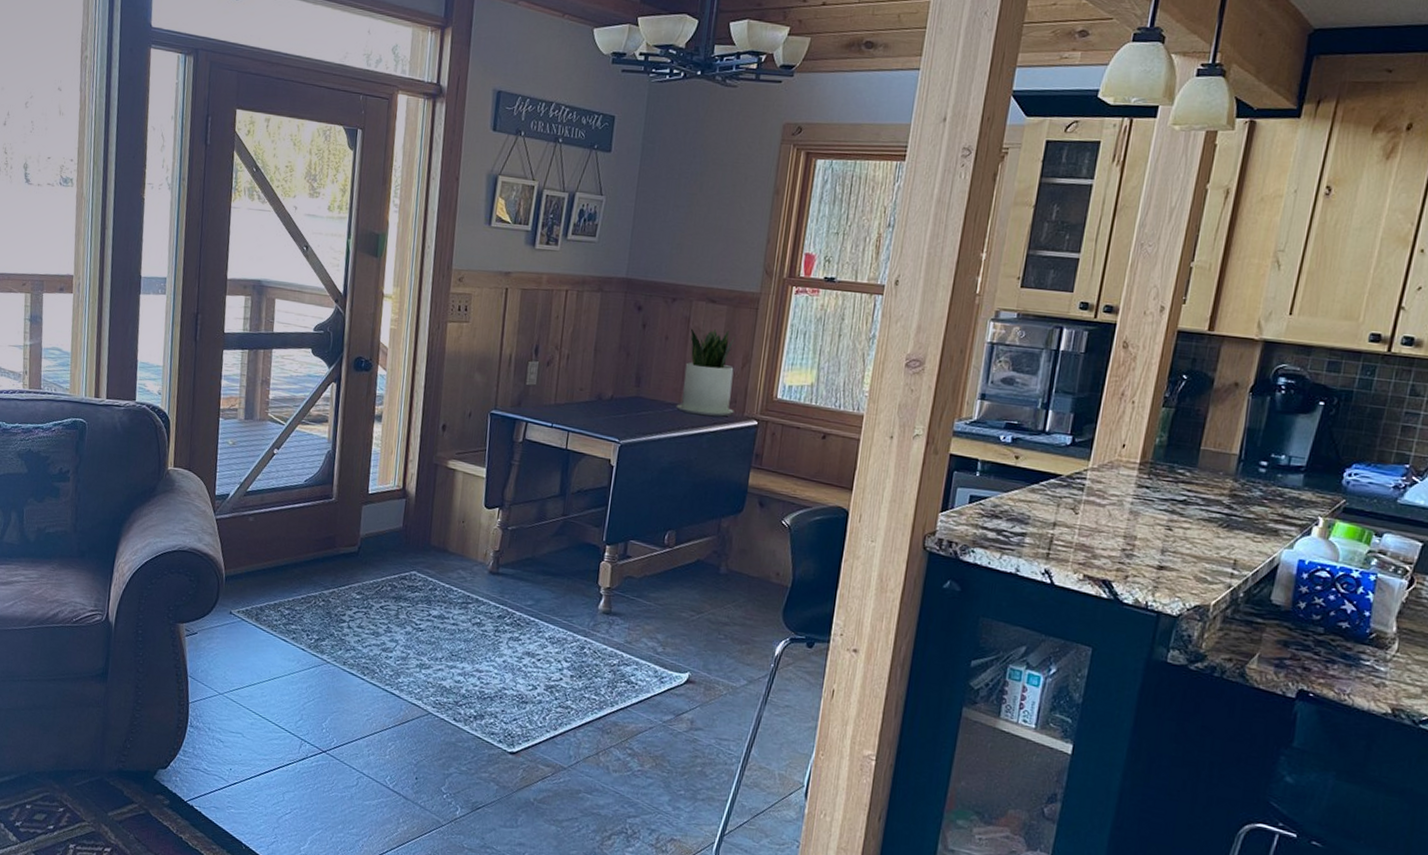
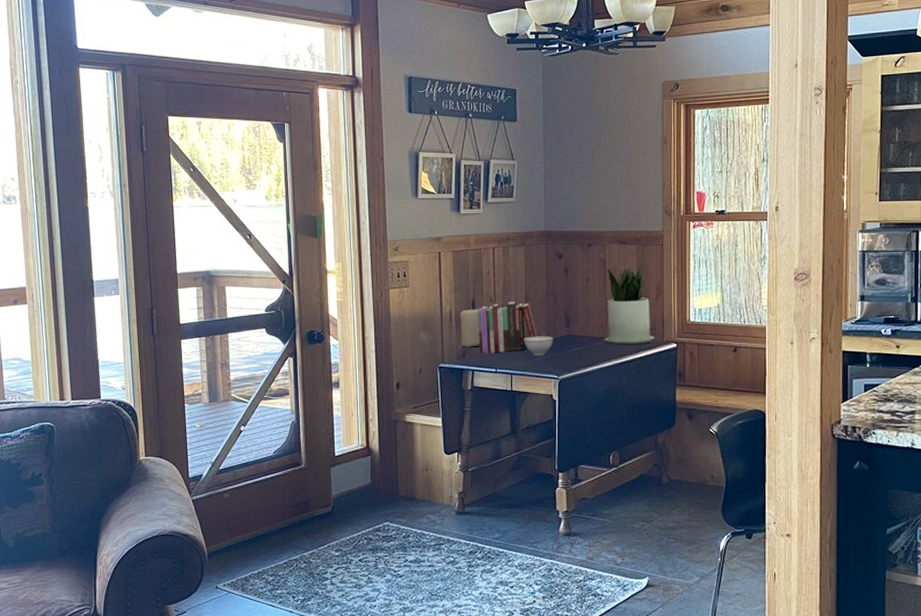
candle: none [517,355,542,397] -> present [459,309,480,348]
books: none [536,351,603,408] -> present [478,301,538,353]
bowl: none [586,392,620,416] -> present [524,336,553,356]

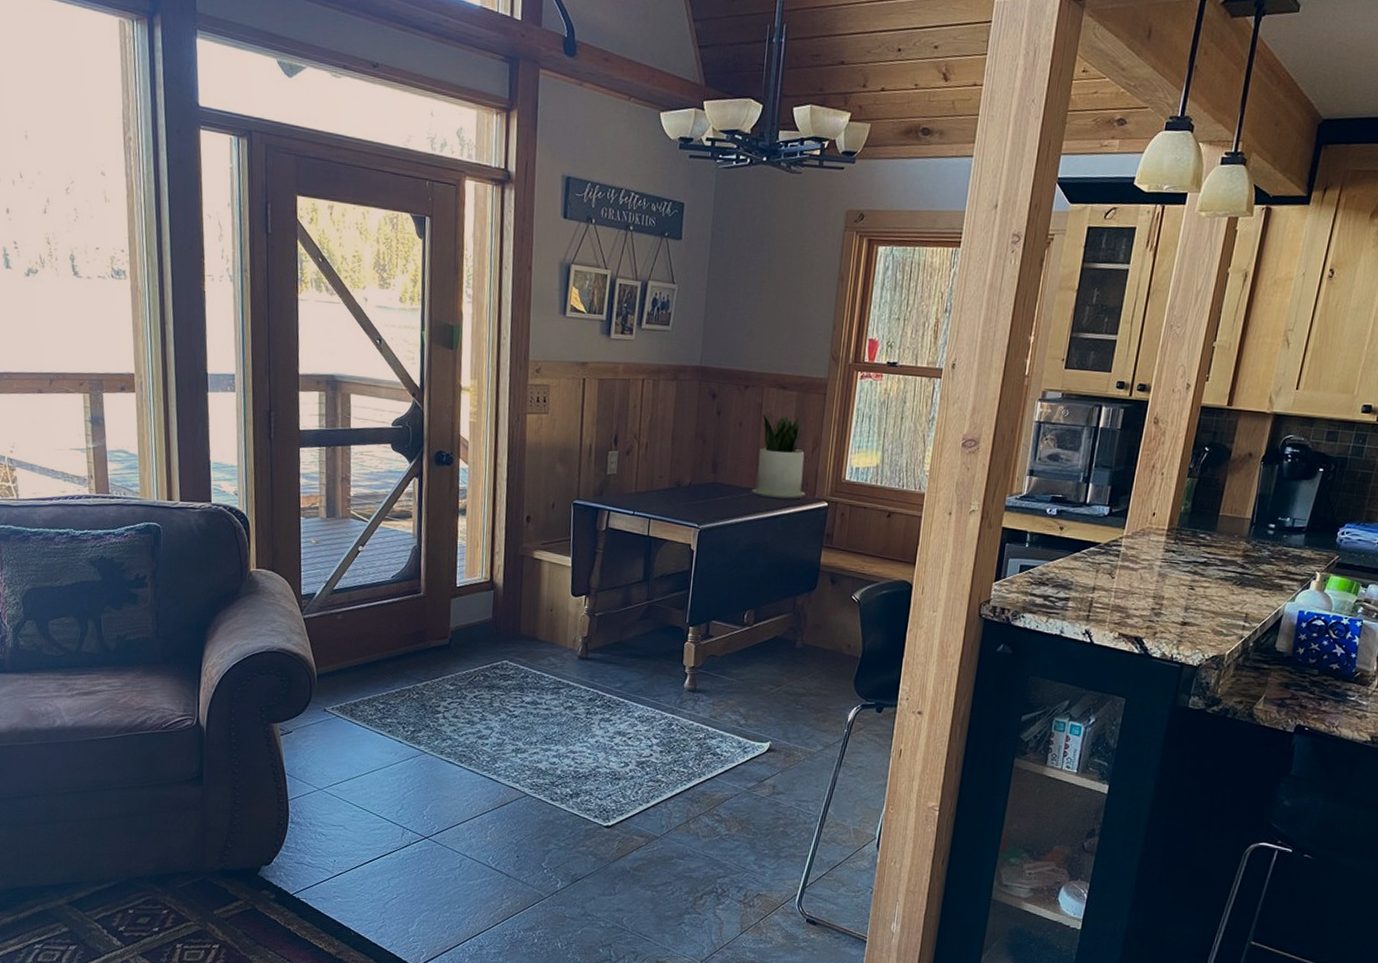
candle: present [459,309,480,348] -> none [598,444,621,486]
books: present [478,301,538,353] -> none [618,440,682,496]
bowl: present [524,336,553,356] -> none [666,480,698,503]

